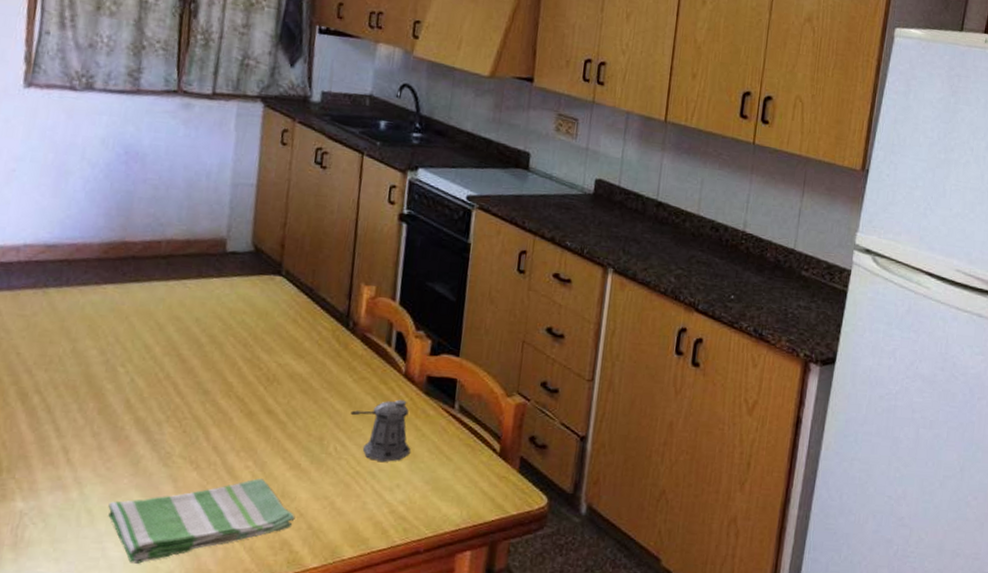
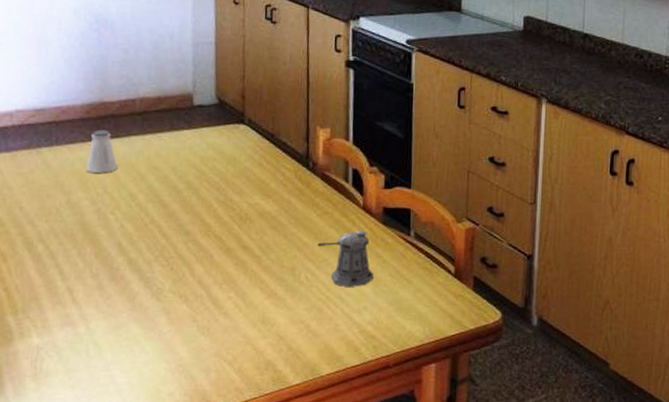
saltshaker: none [97,272,134,320] -> present [86,129,117,173]
dish towel: present [108,478,295,564] -> none [112,307,276,387]

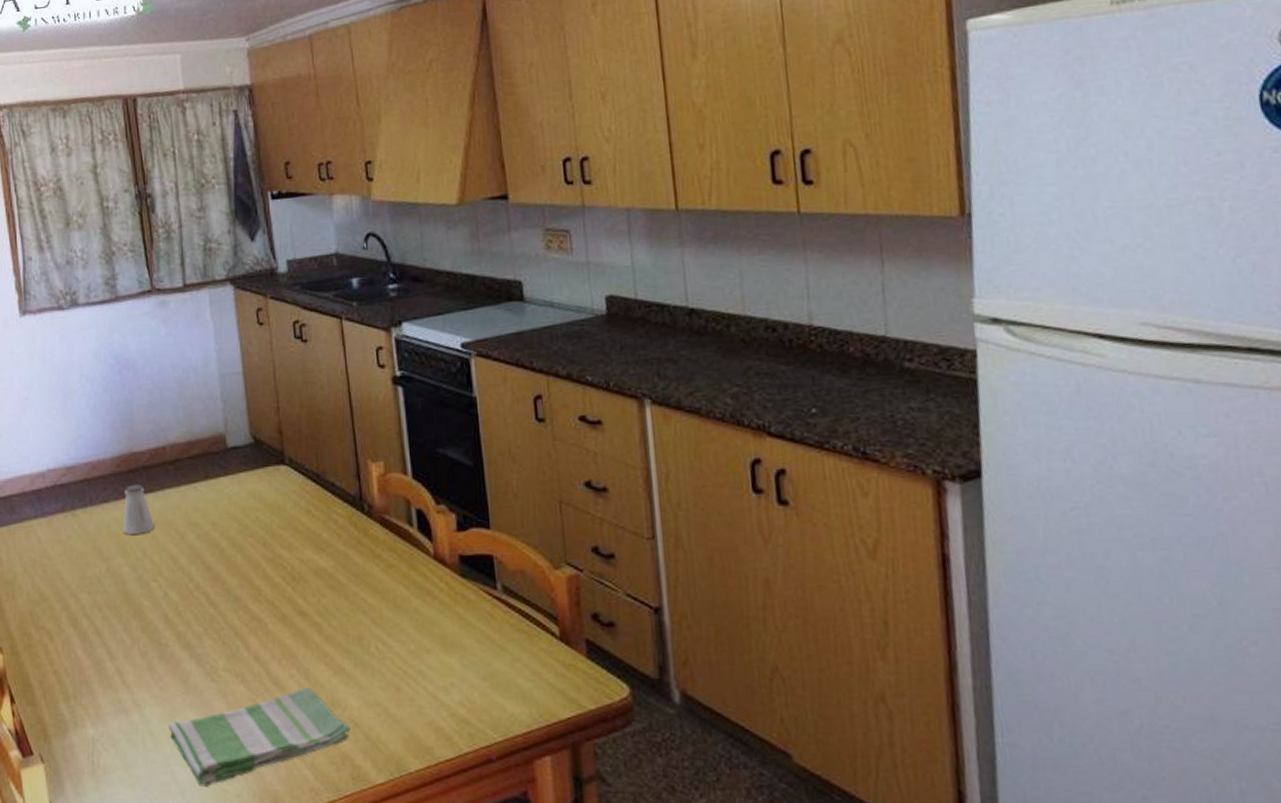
dish towel: none [112,307,276,387] -> present [168,688,351,787]
pepper shaker: present [317,230,374,288] -> none [385,585,458,659]

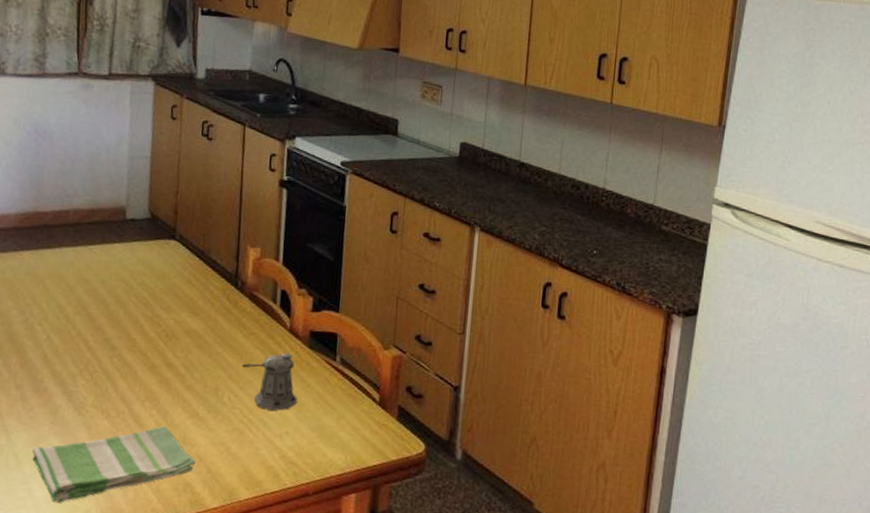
saltshaker: present [122,484,154,534] -> none [16,239,48,283]
pepper shaker: none [385,585,458,659] -> present [242,353,297,412]

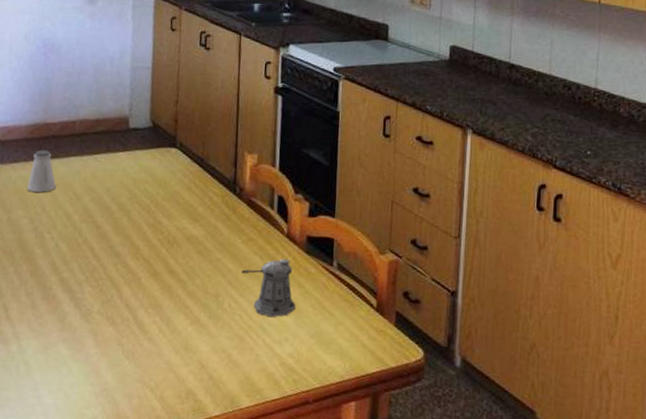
saltshaker: none [16,239,48,283] -> present [27,149,56,192]
dish towel: present [32,426,196,503] -> none [41,333,198,410]

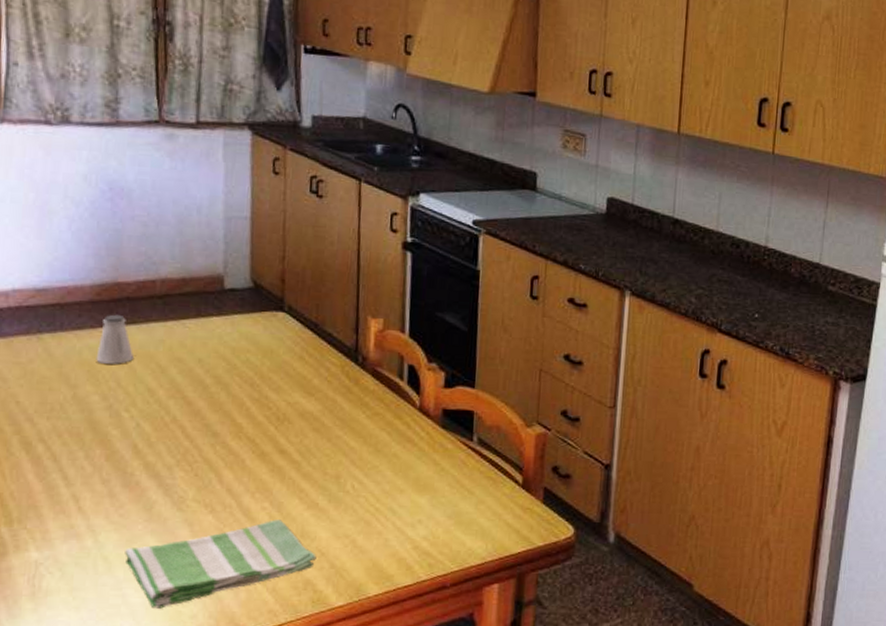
dish towel: none [41,333,198,410] -> present [125,519,317,609]
pepper shaker: present [241,258,296,318] -> none [366,434,430,499]

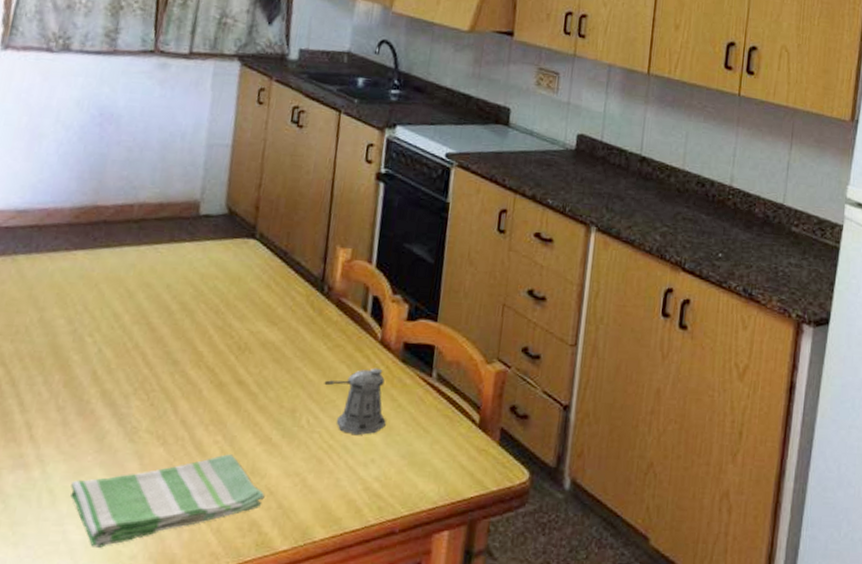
saltshaker: present [96,314,133,364] -> none [66,237,104,288]
pepper shaker: none [366,434,430,499] -> present [324,368,386,436]

